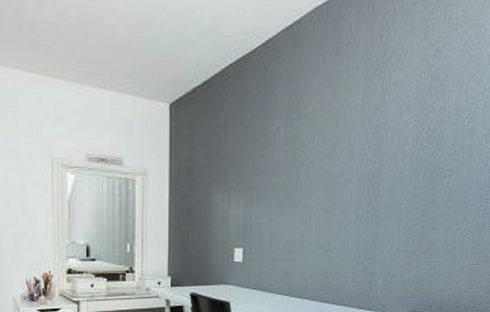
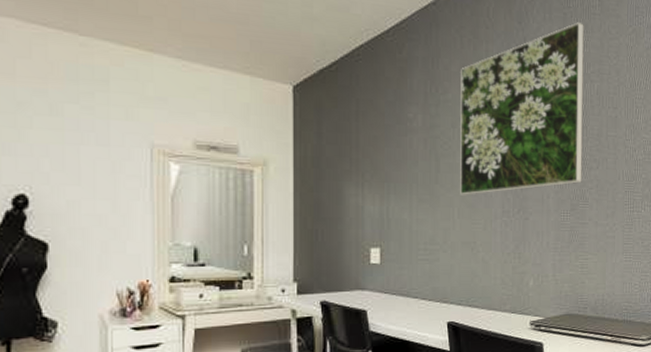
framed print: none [317,34,446,202] -> present [460,22,584,195]

